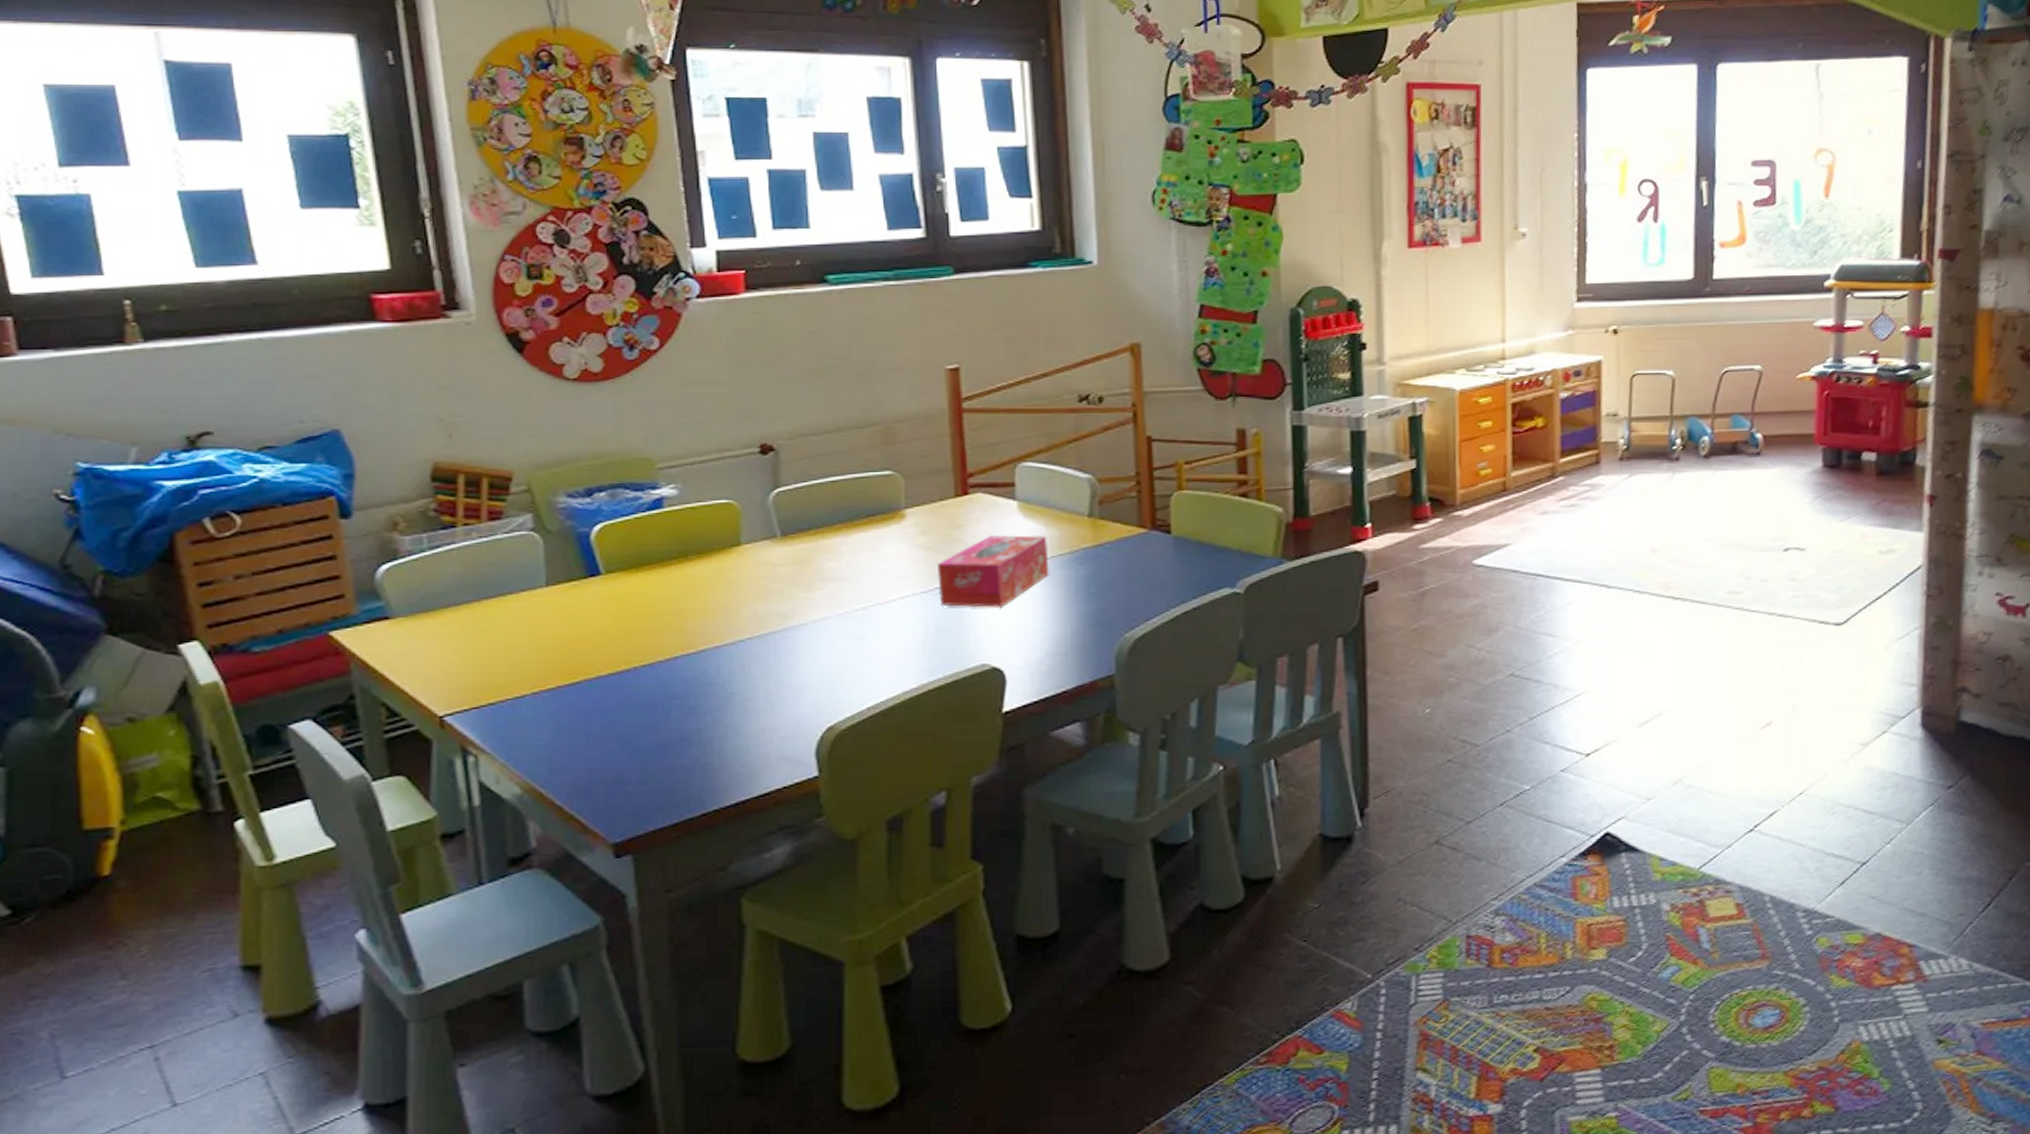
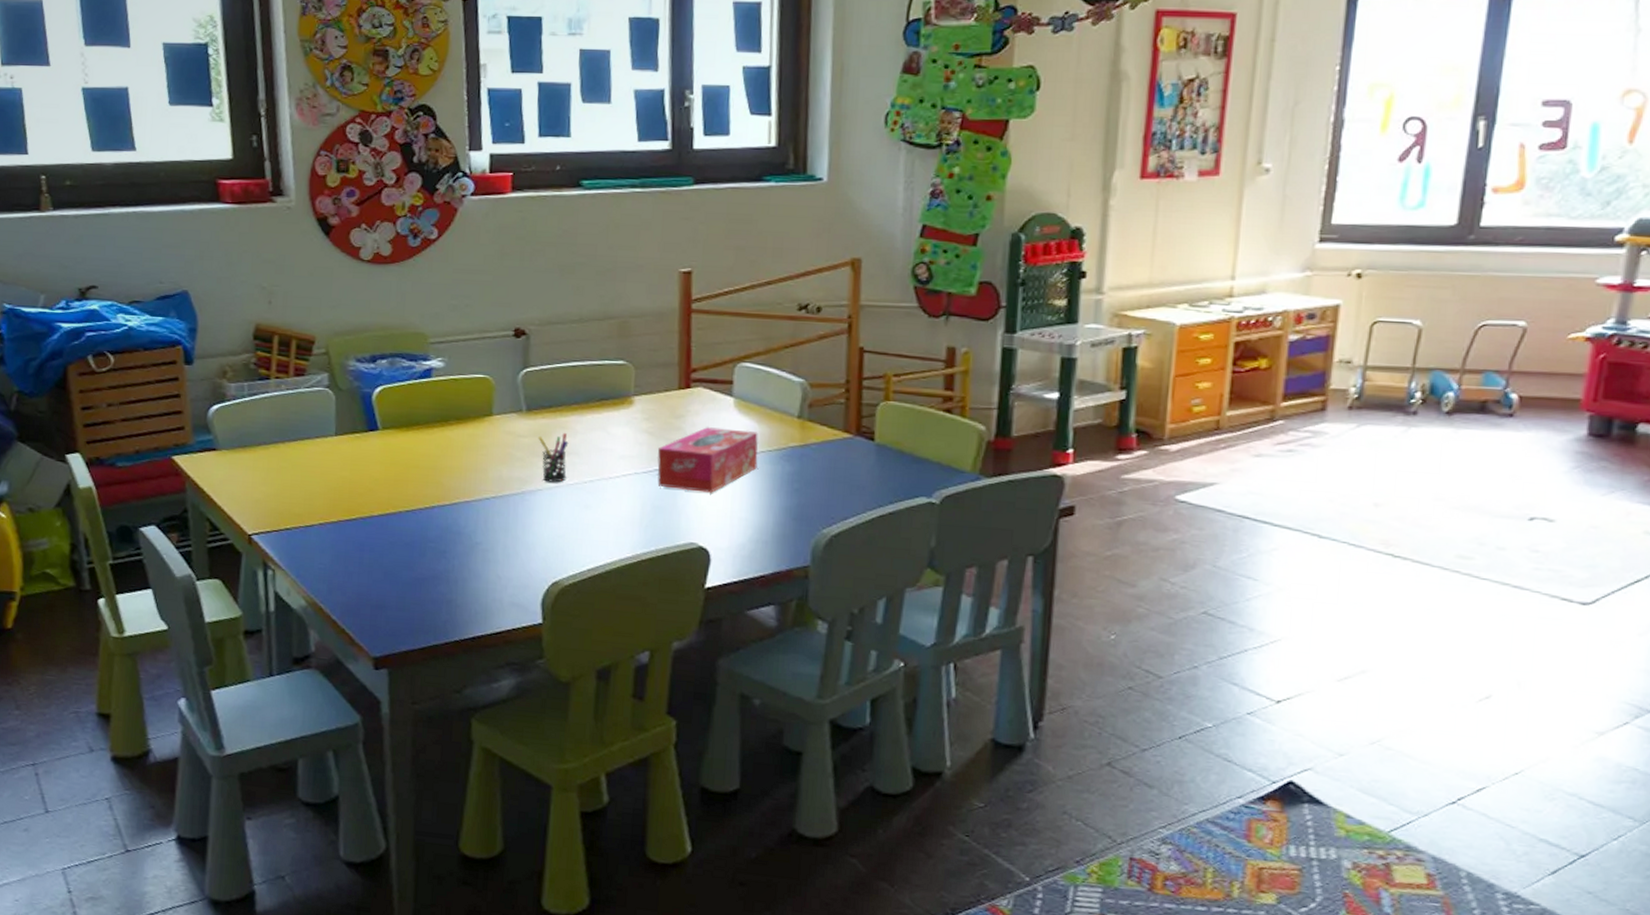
pen holder: none [797,556,834,614] -> present [538,432,569,483]

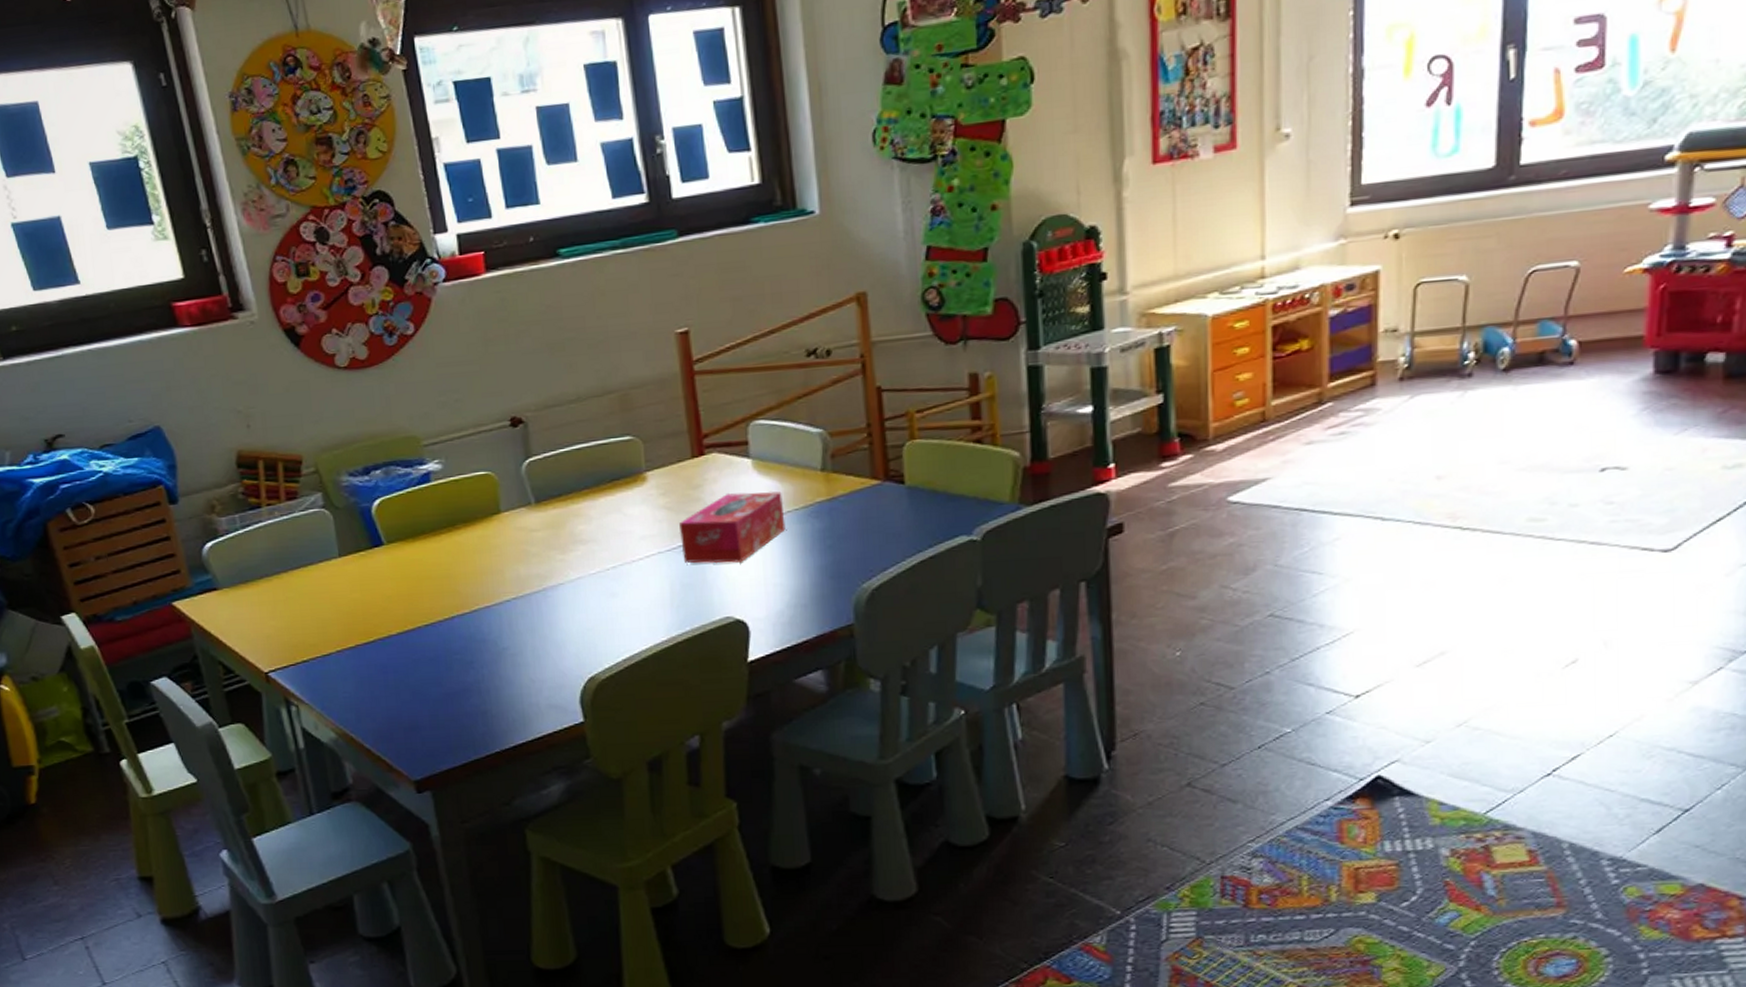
pen holder: present [538,432,569,483] -> none [552,520,588,575]

